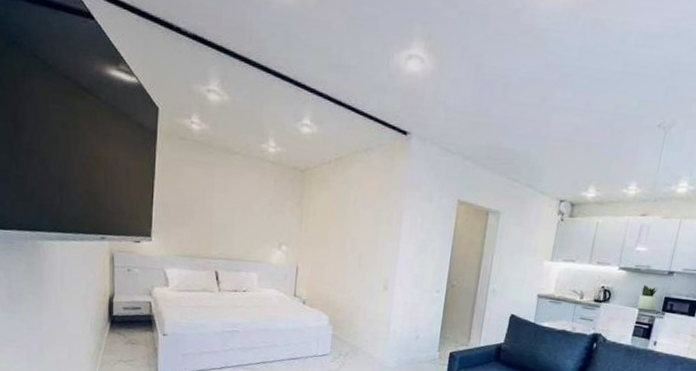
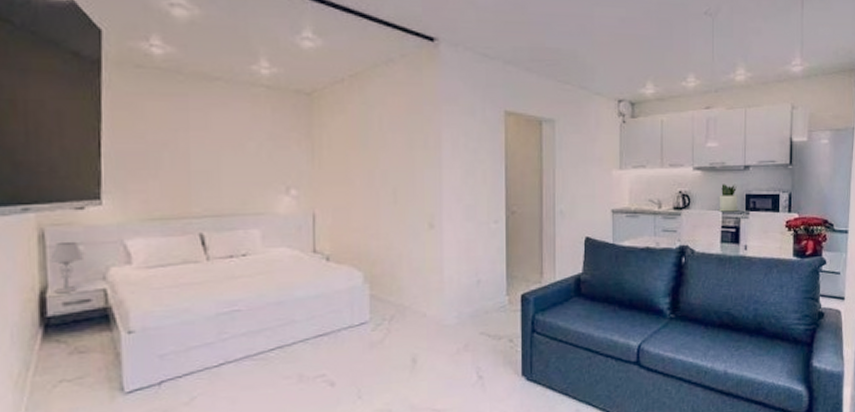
table lamp: none [116,264,137,302] -> present [49,241,83,294]

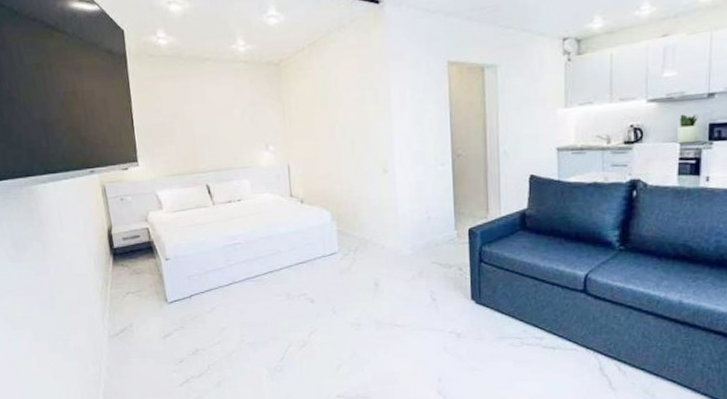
table lamp: present [49,241,83,294] -> none [110,193,131,232]

